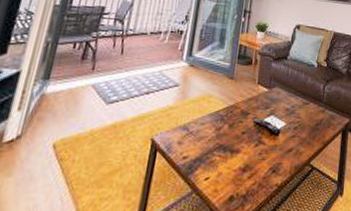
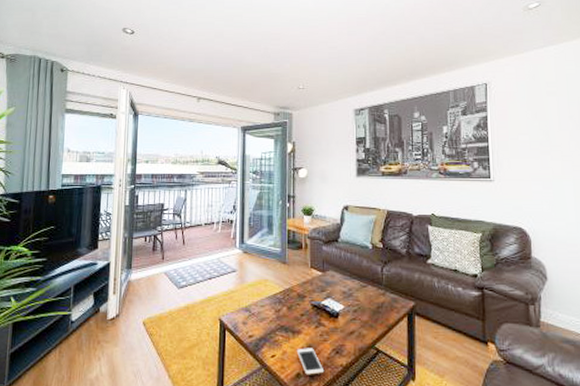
cell phone: none [232,168,259,197] -> present [296,348,325,375]

